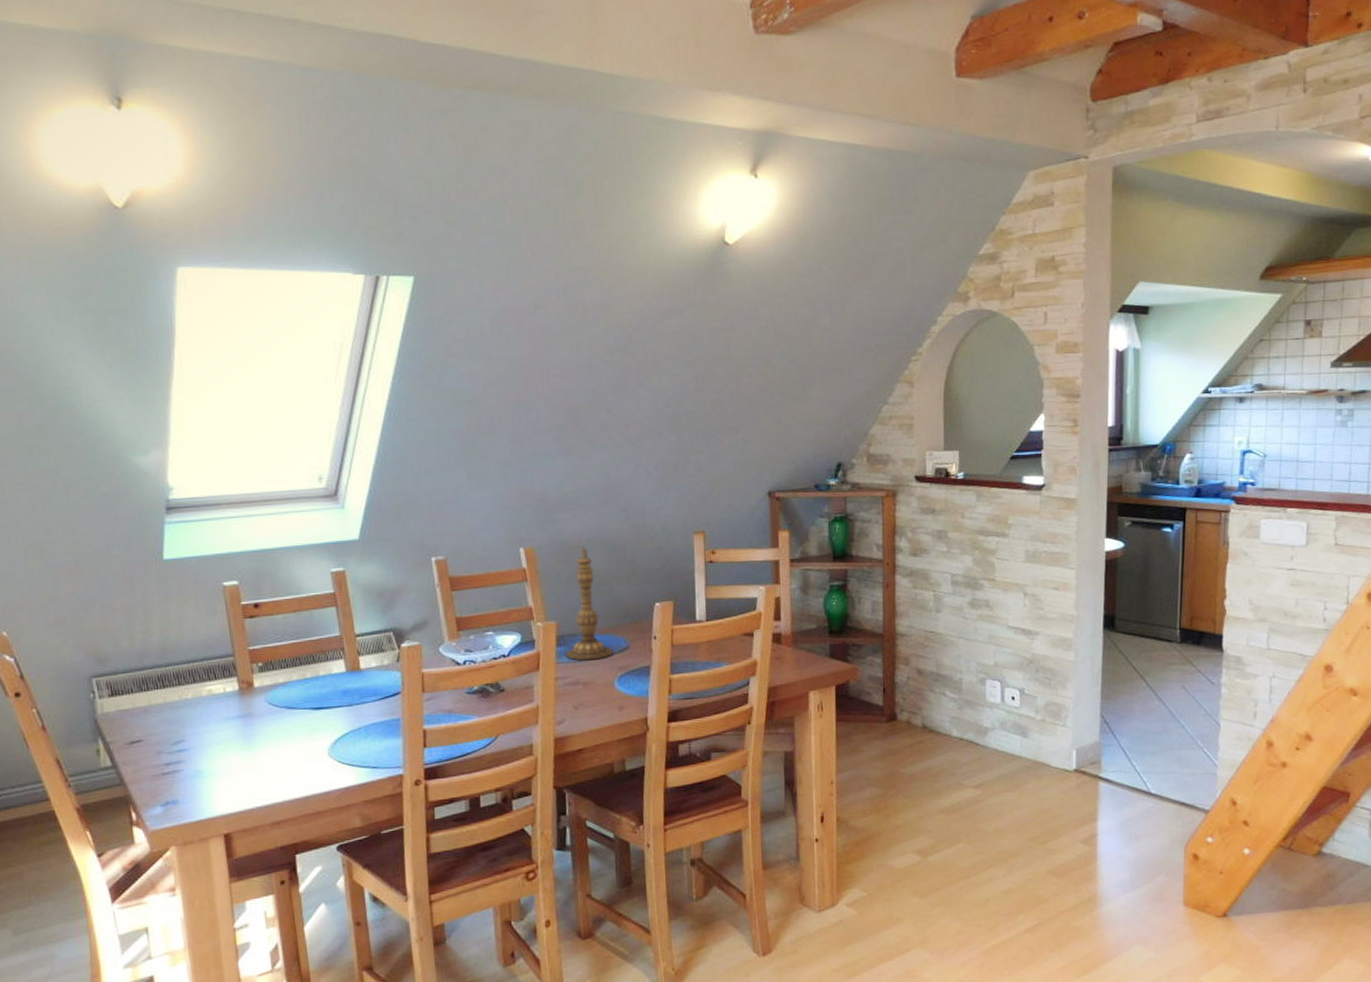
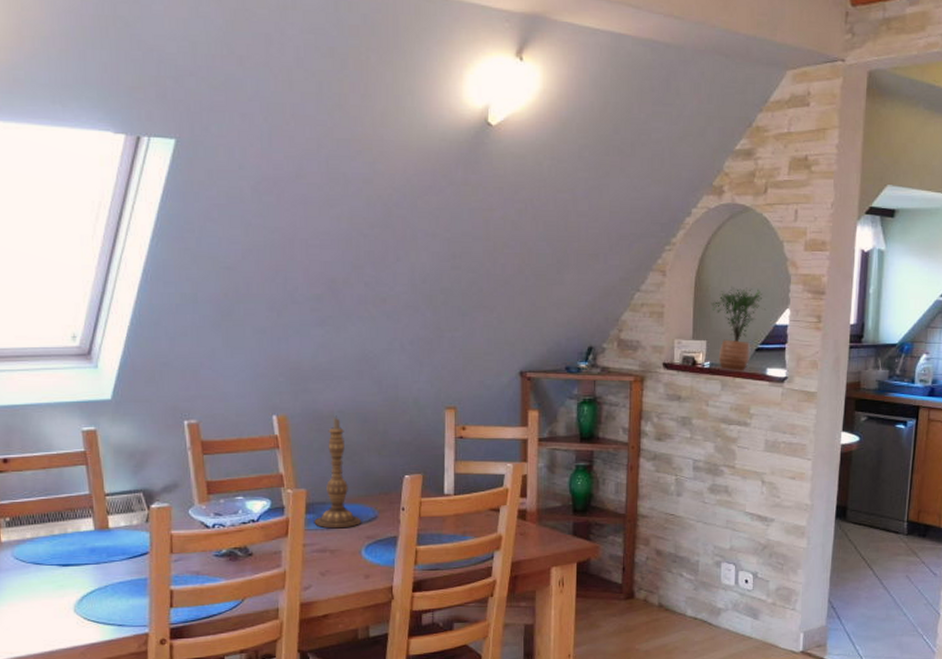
potted plant: none [961,394,1019,482] -> present [710,287,765,373]

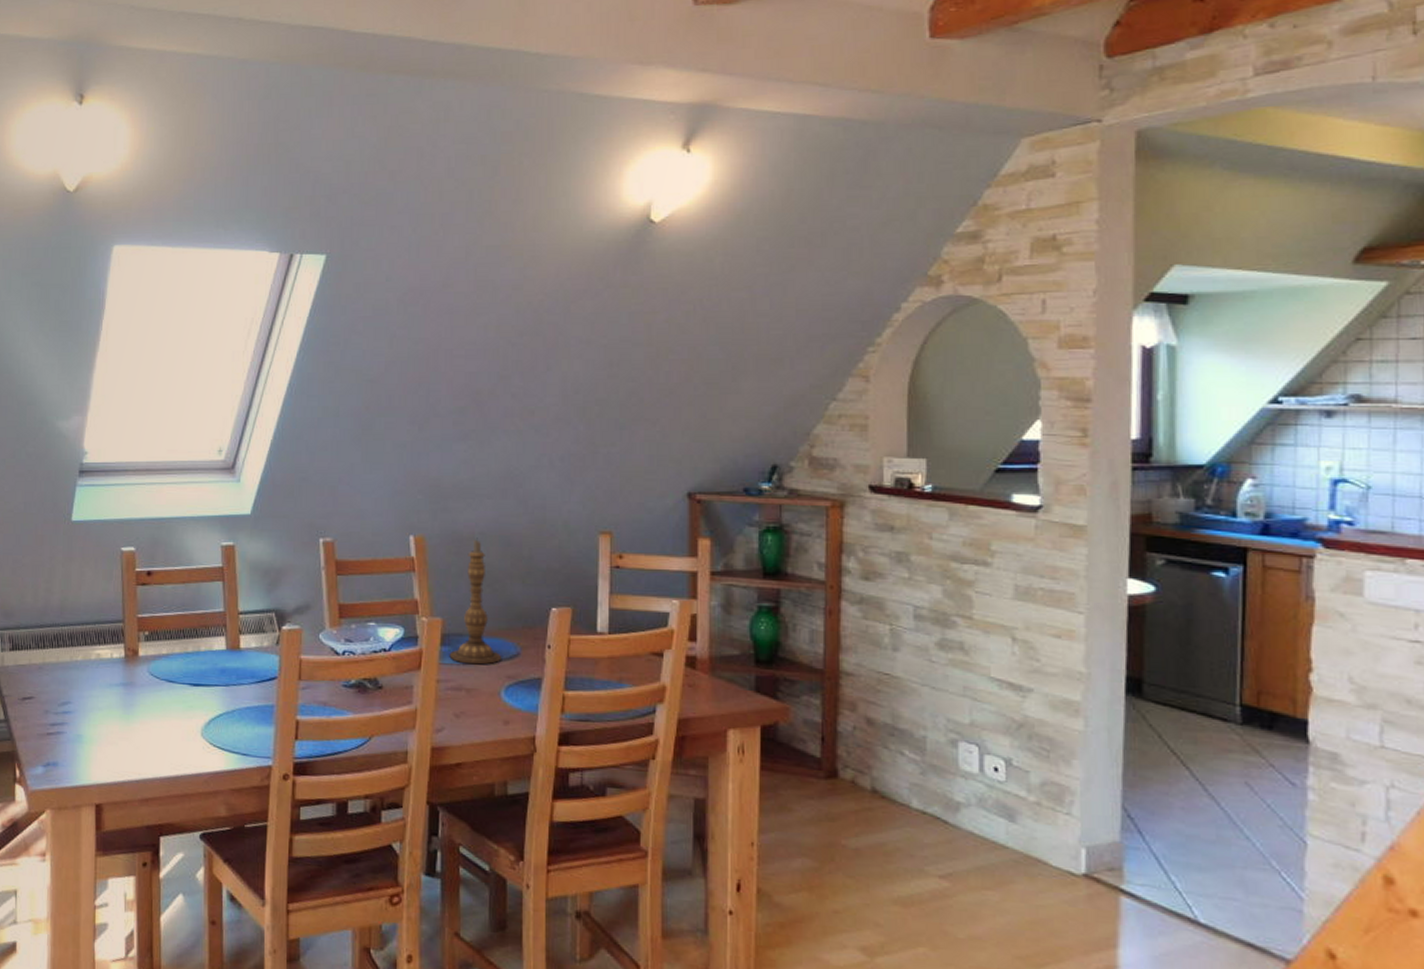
potted plant: present [710,287,765,373] -> none [930,394,1006,499]

